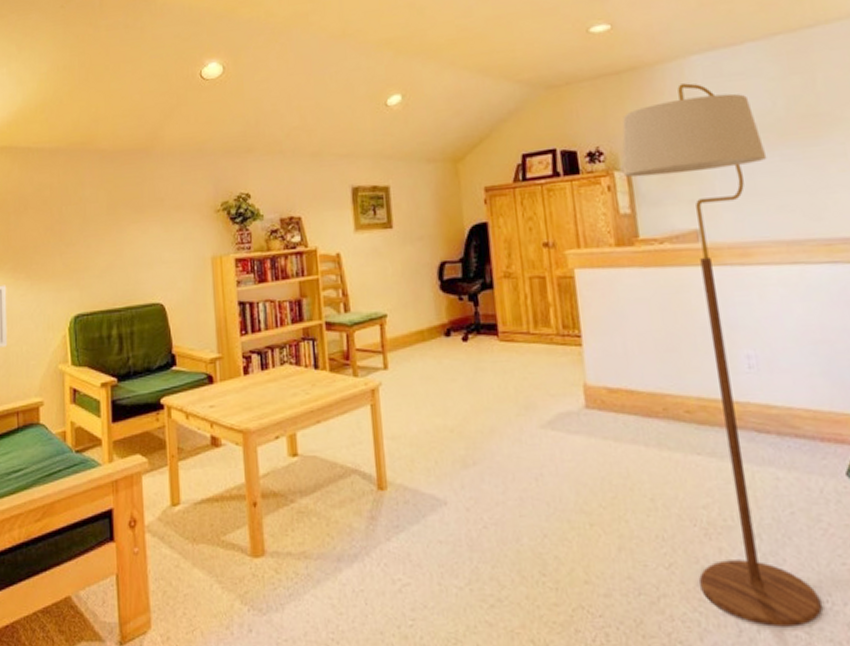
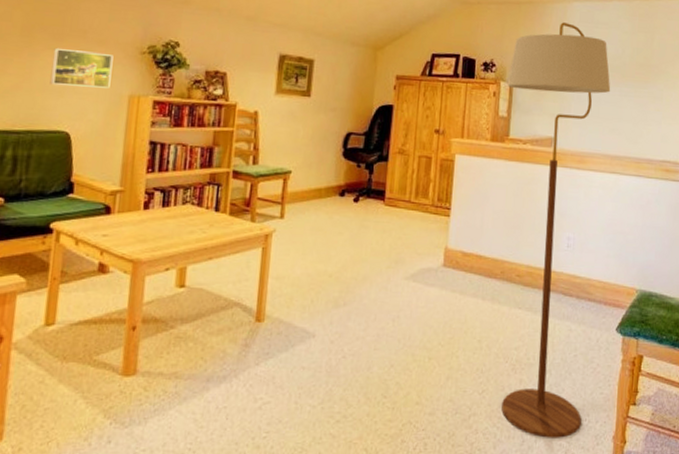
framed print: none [138,218,193,257] -> present [50,48,114,88]

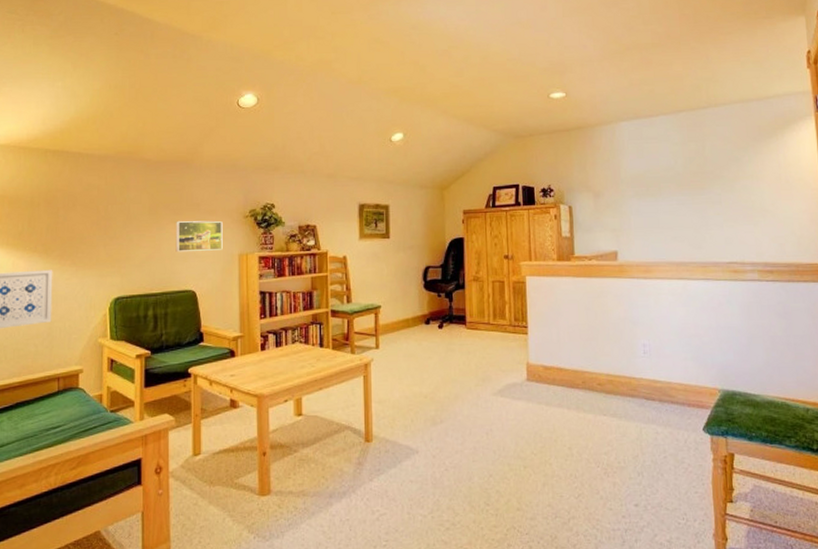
floor lamp: present [501,22,611,438] -> none [566,142,679,538]

